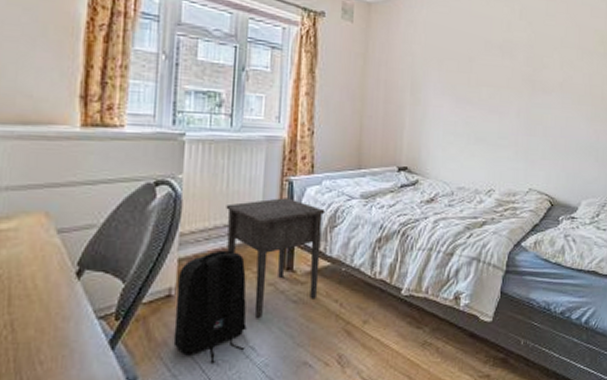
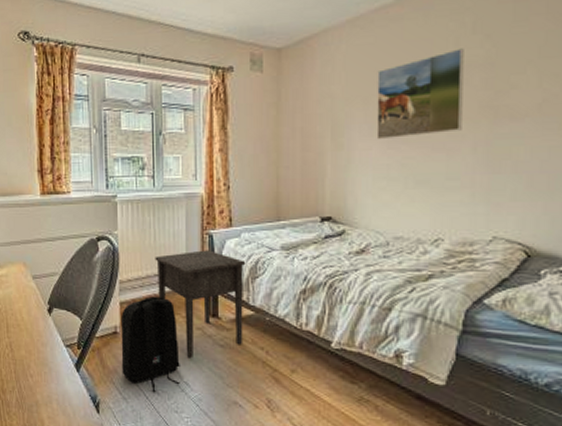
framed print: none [447,29,514,99] -> present [376,48,464,140]

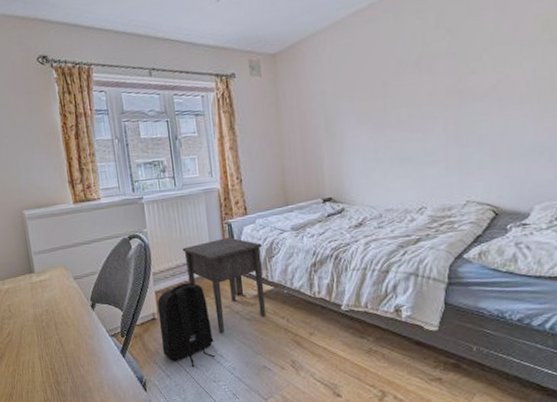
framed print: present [376,48,464,140] -> none [359,42,434,128]

